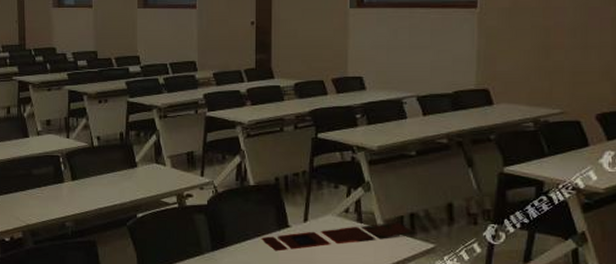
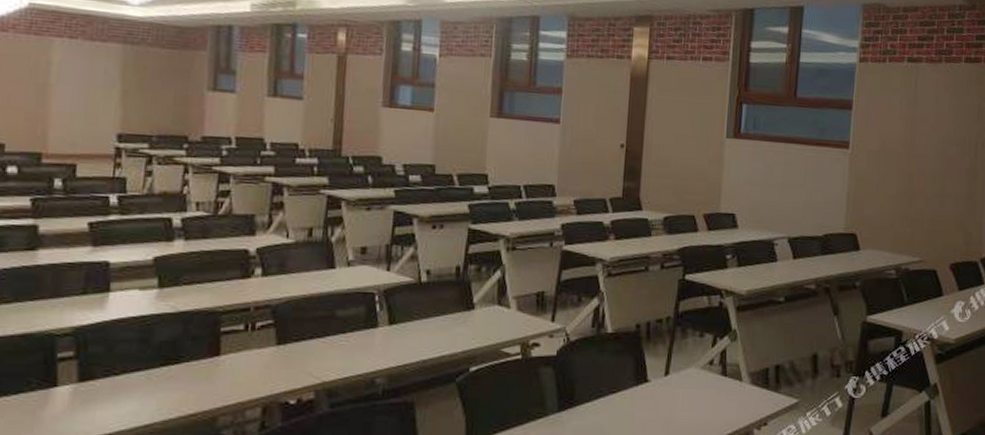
papers: present [261,222,417,251] -> none [616,375,782,411]

